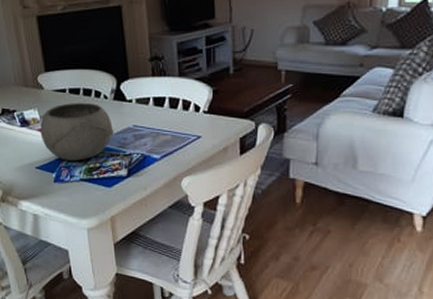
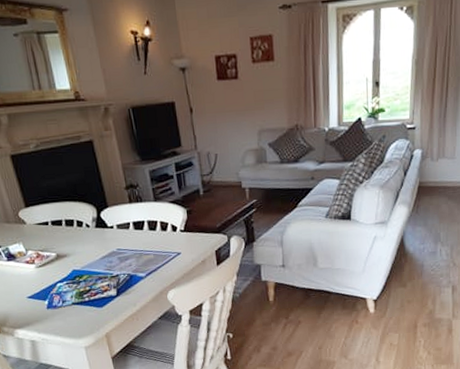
bowl: present [40,102,114,161] -> none [26,232,100,288]

